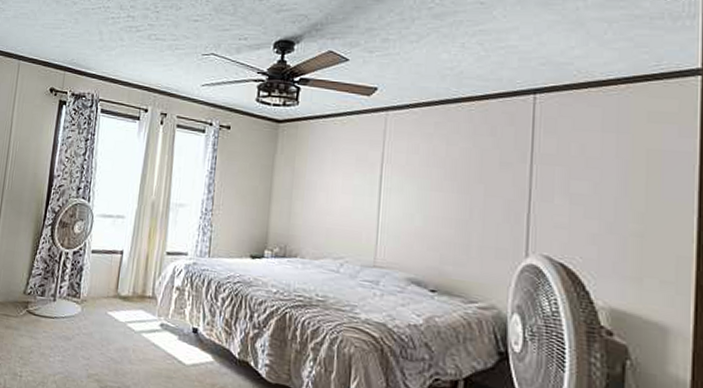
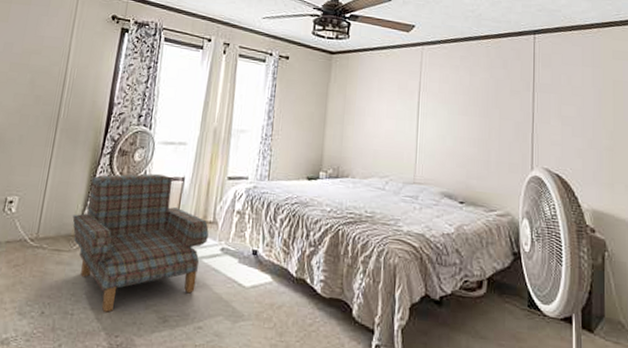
armchair: none [18,245,148,378] -> present [72,173,209,313]

